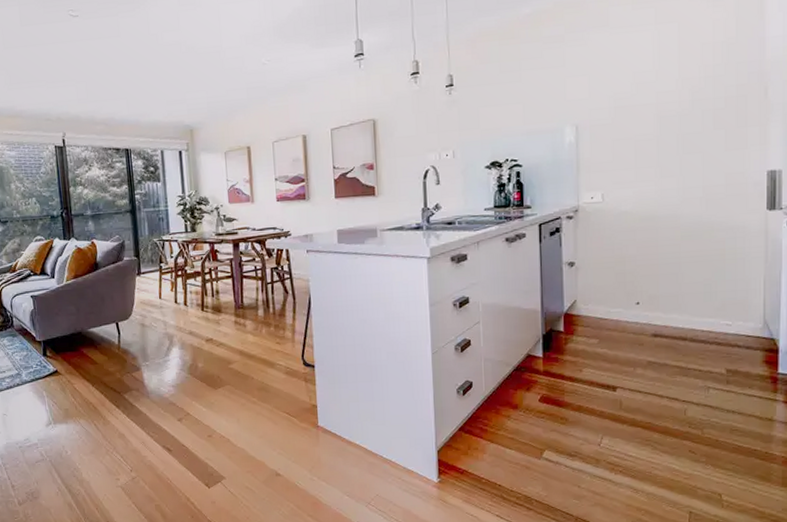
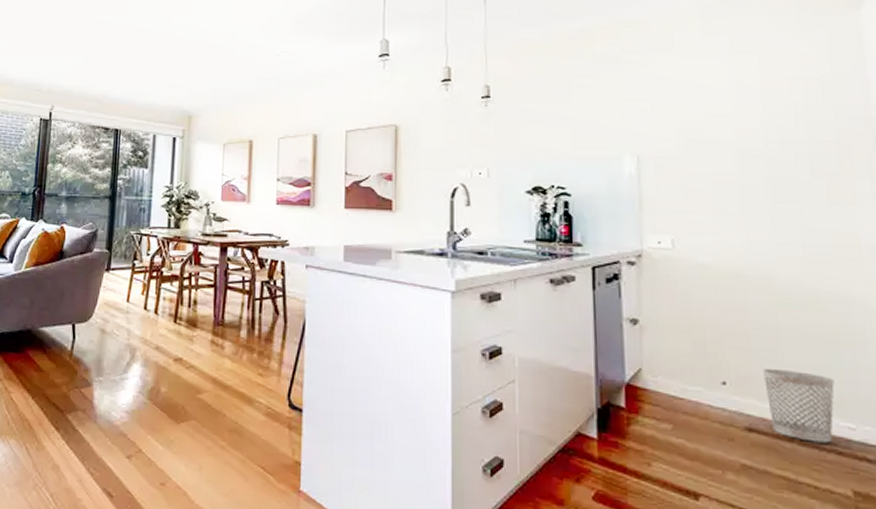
wastebasket: none [667,287,719,339] -> present [763,369,835,443]

